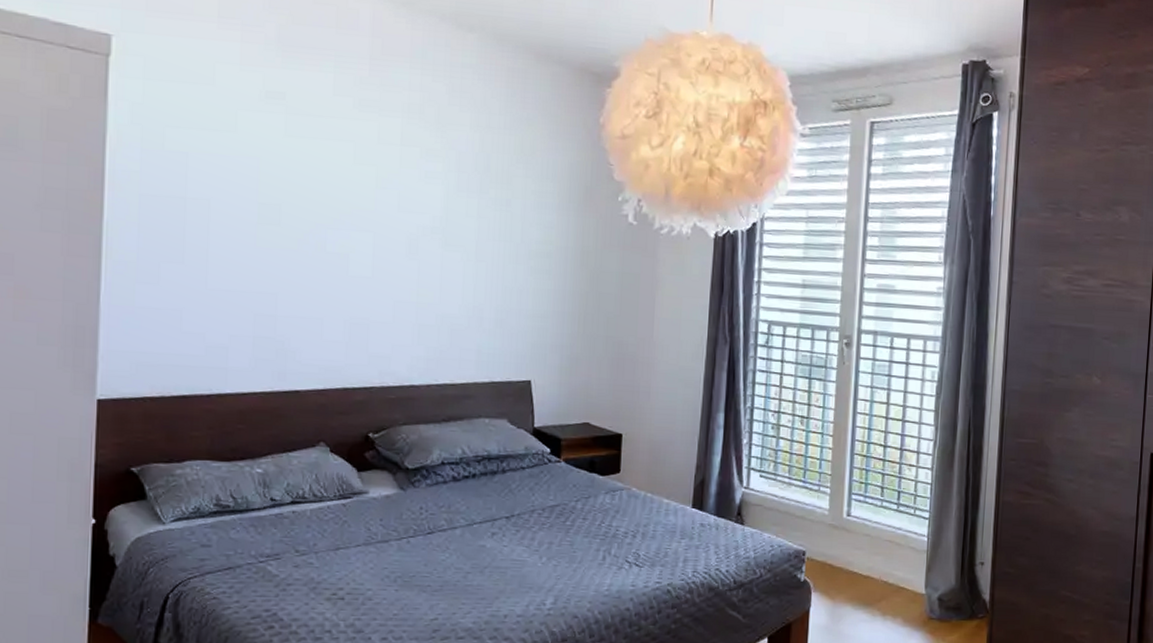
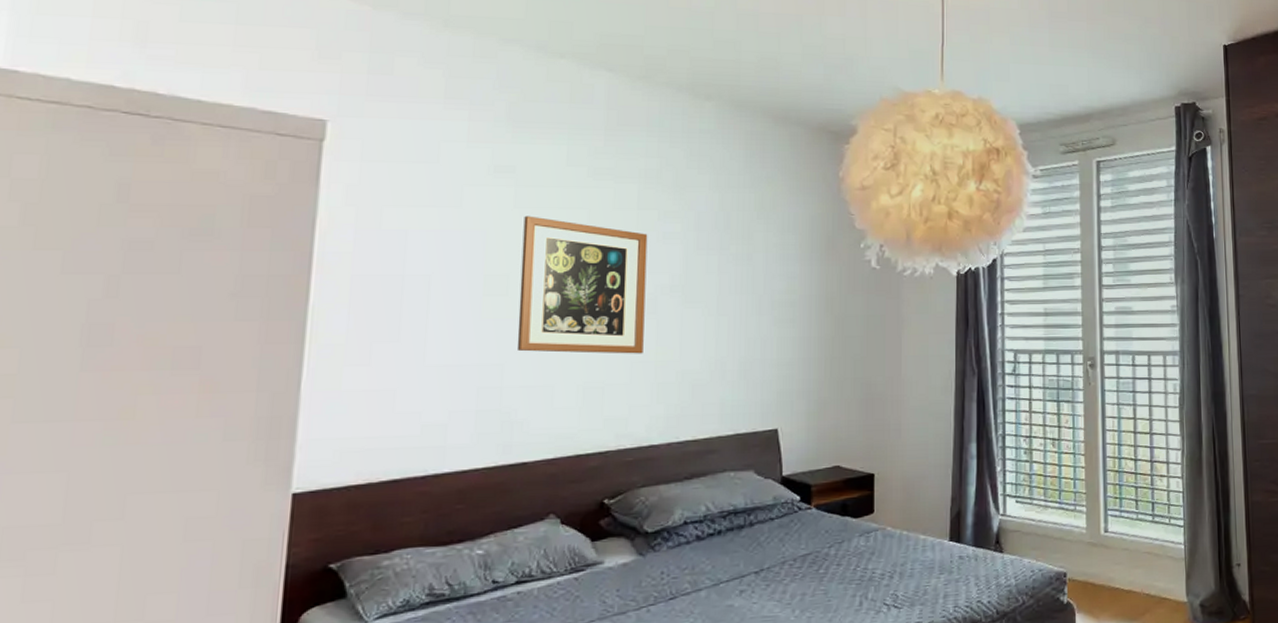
wall art: none [289,145,411,294] -> present [516,215,648,354]

